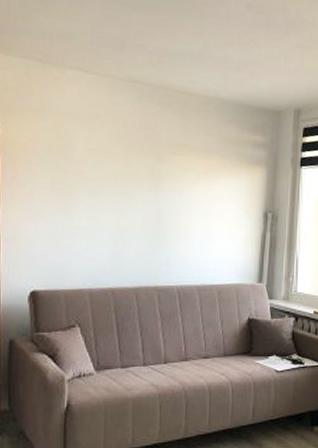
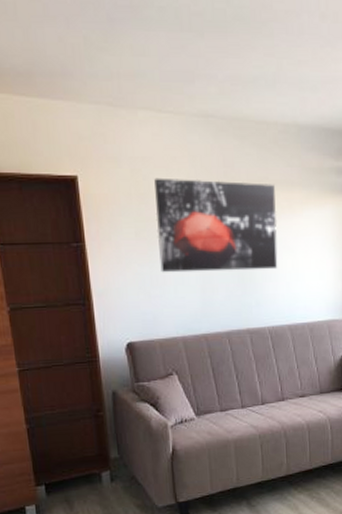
wall art: none [73,133,194,231] -> present [154,177,278,273]

